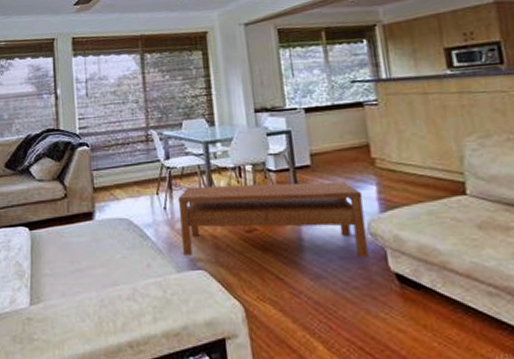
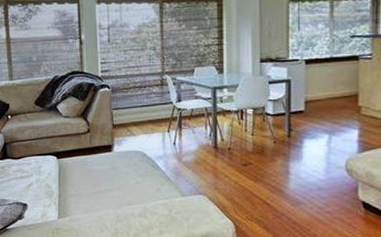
coffee table: present [177,181,369,257] -> none [186,125,346,189]

